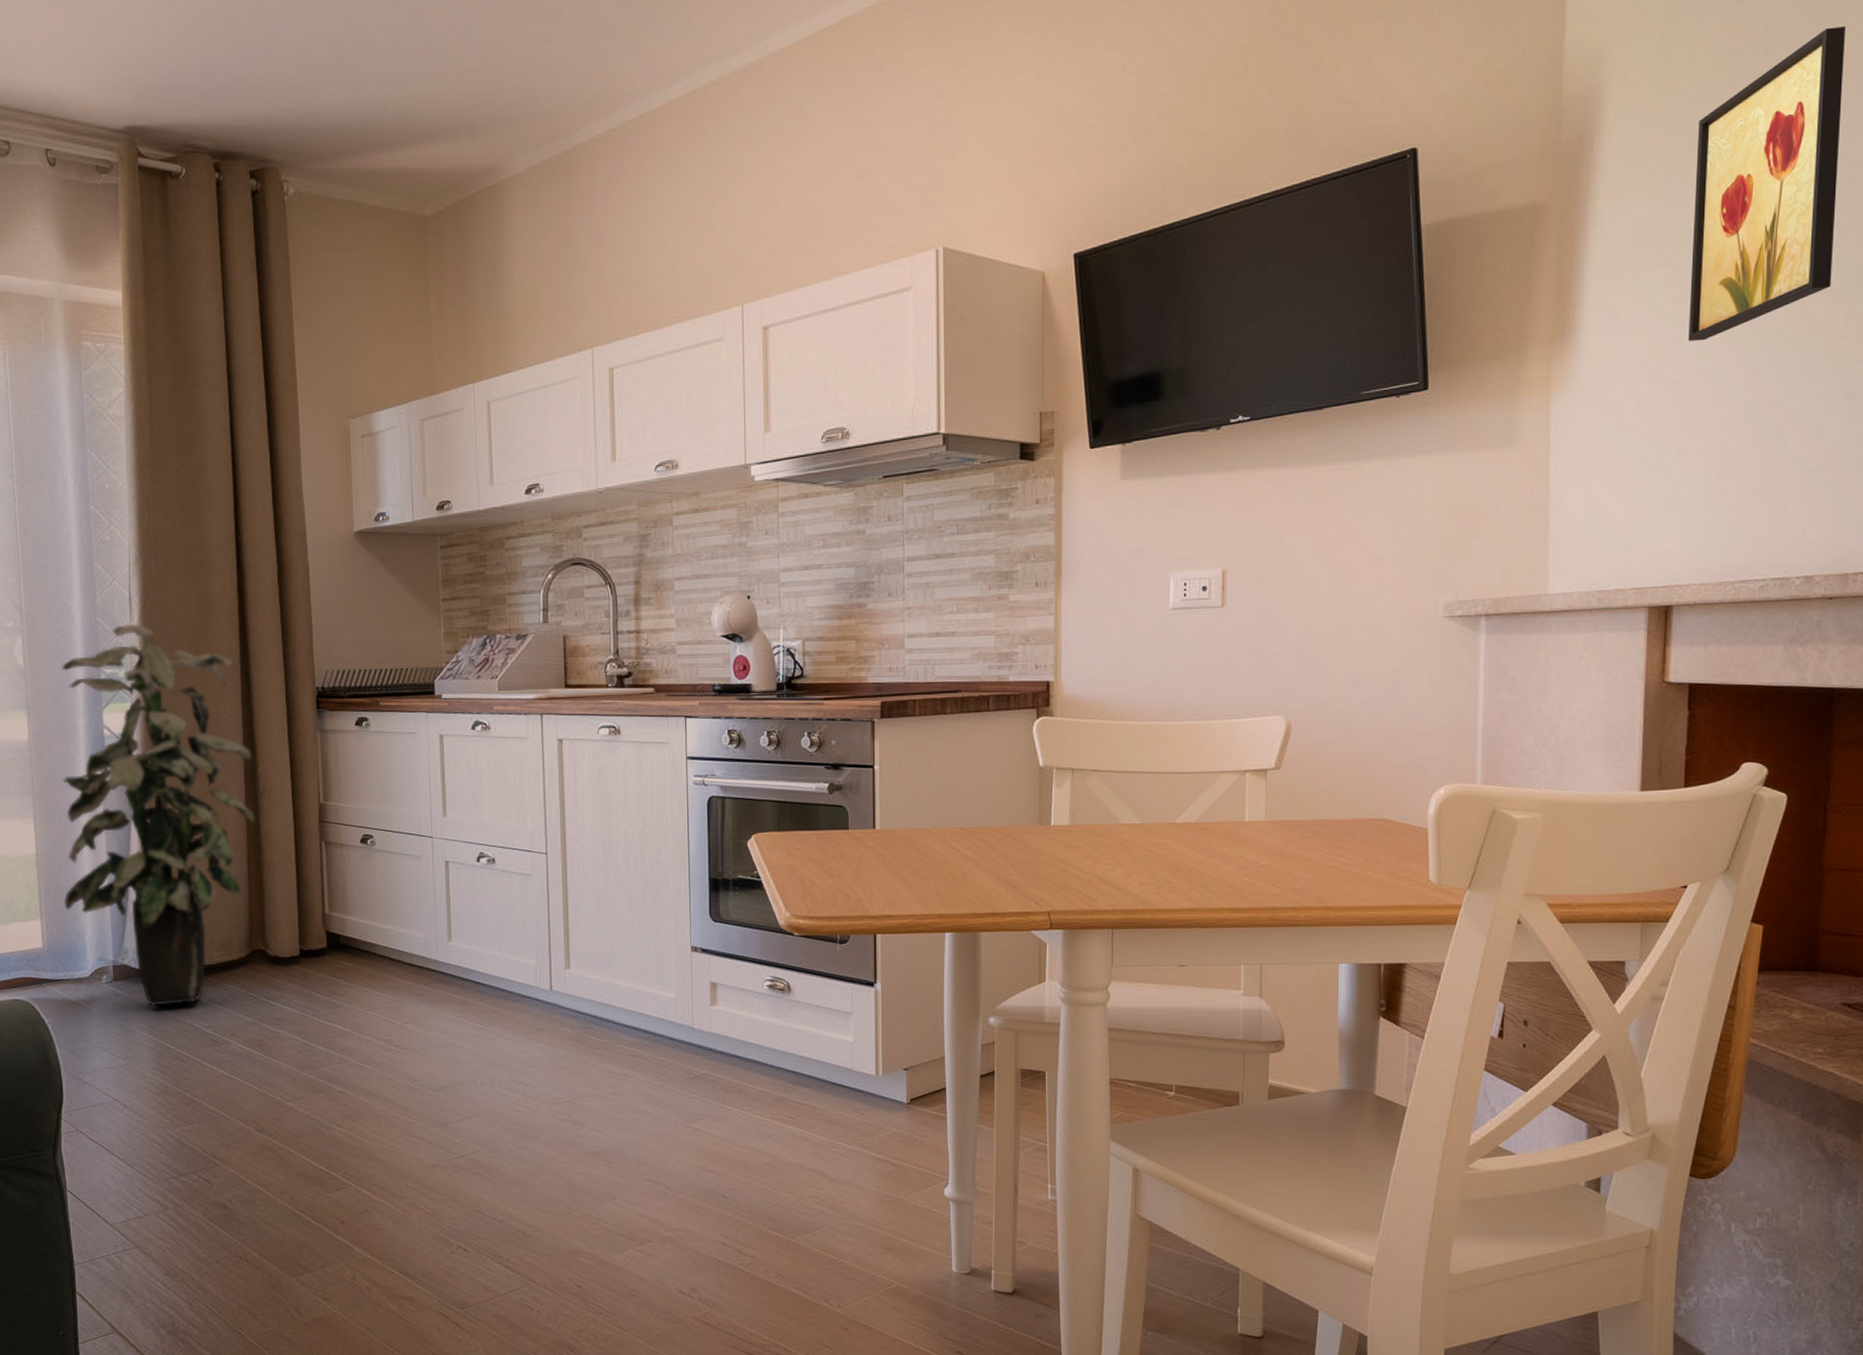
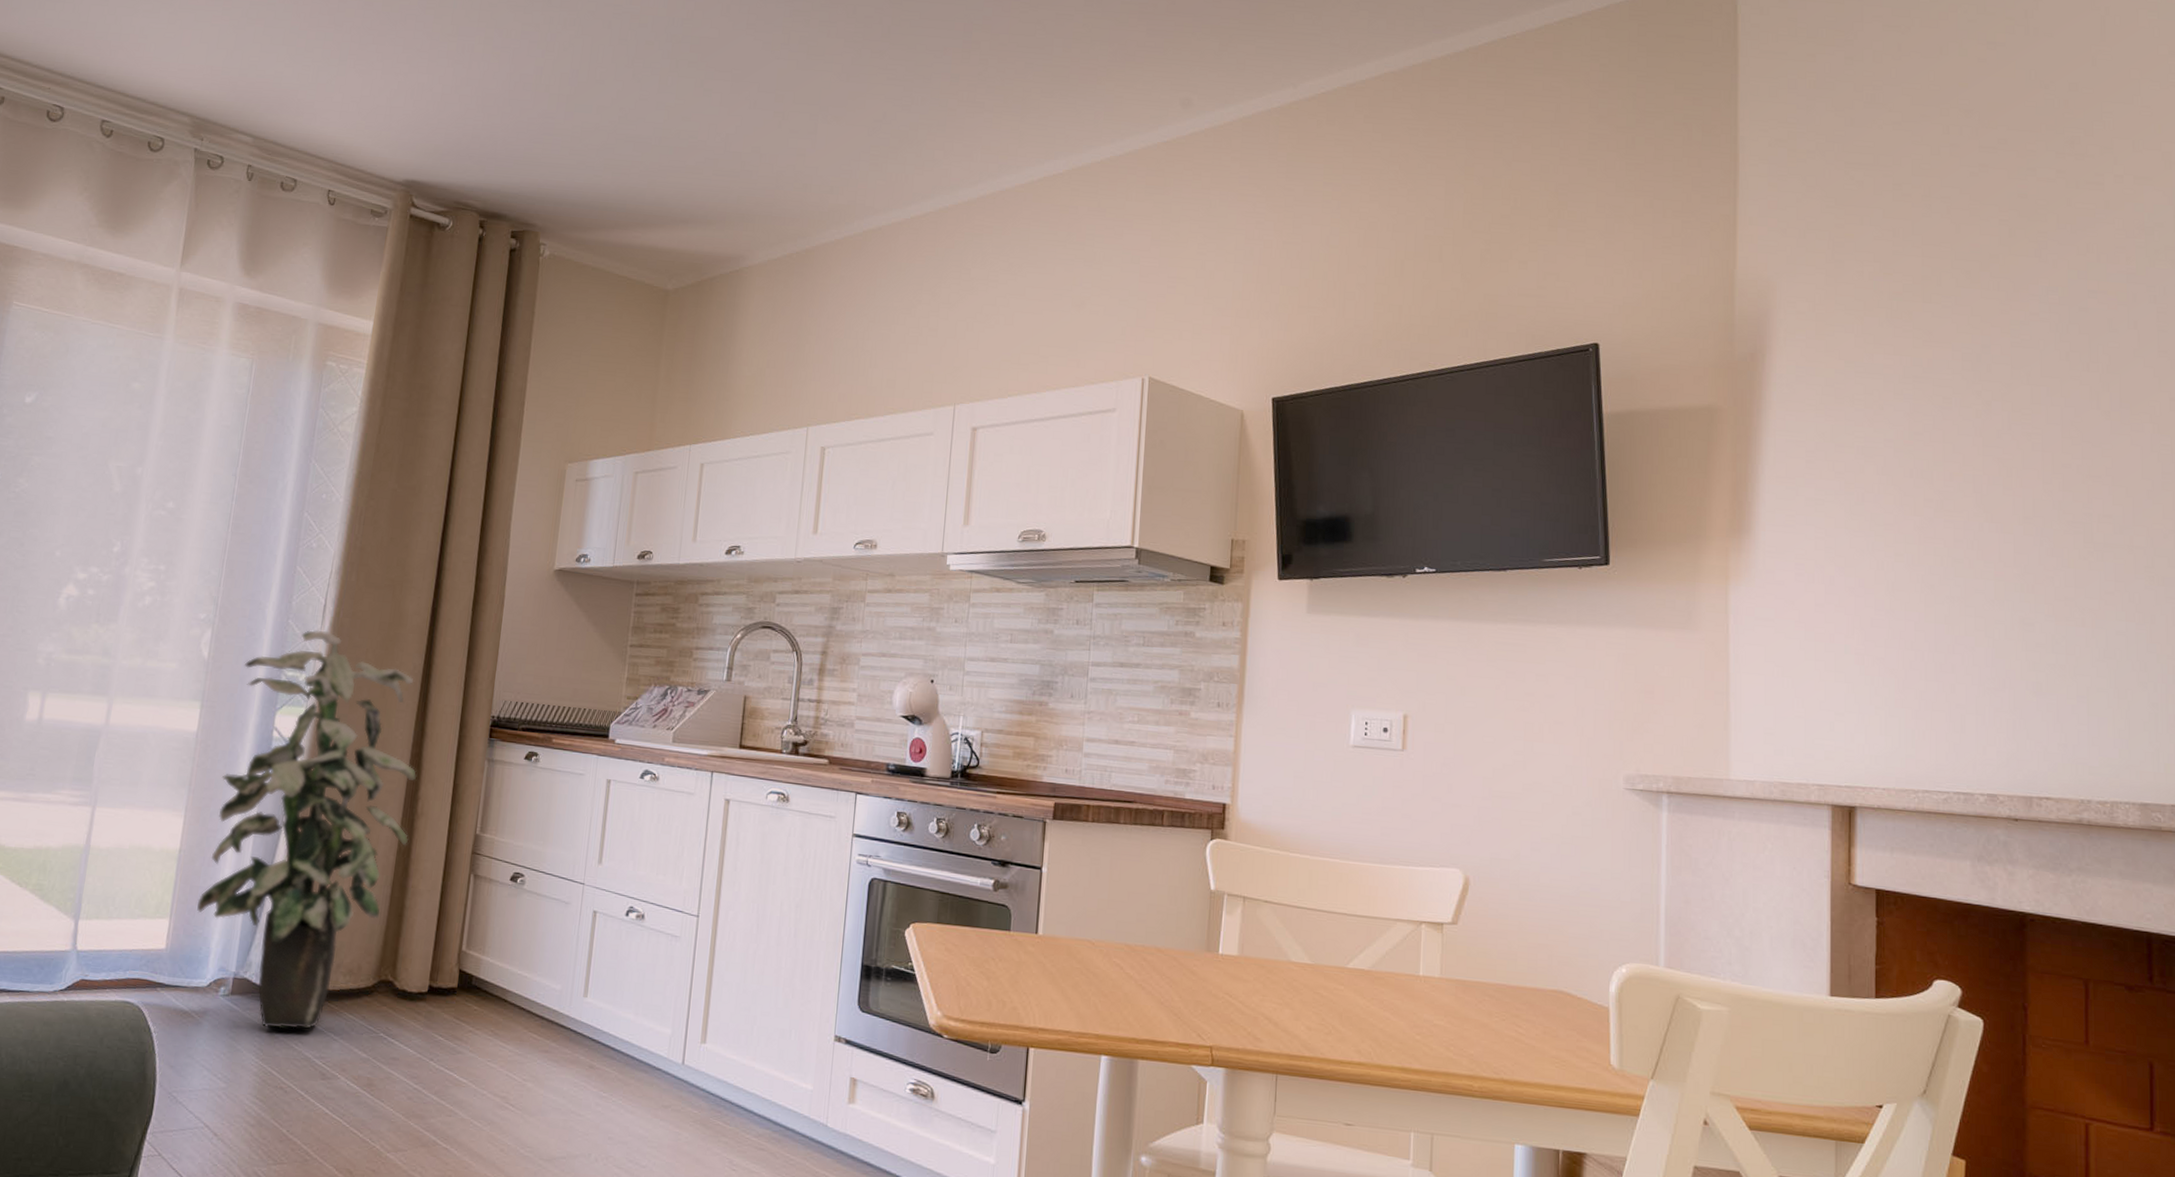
wall art: present [1688,25,1845,341] -> none [1862,285,1999,552]

